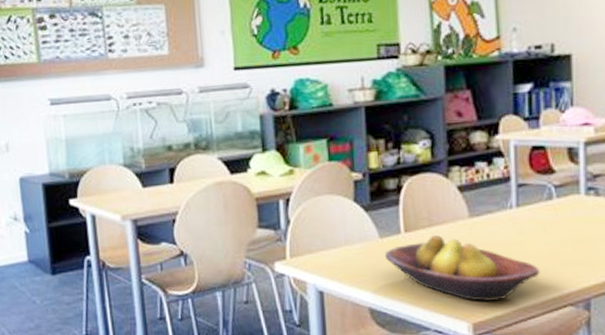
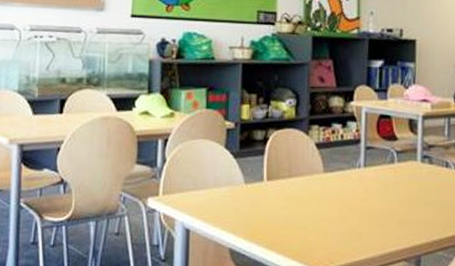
fruit bowl: present [384,235,540,301] -> none [247,186,380,251]

